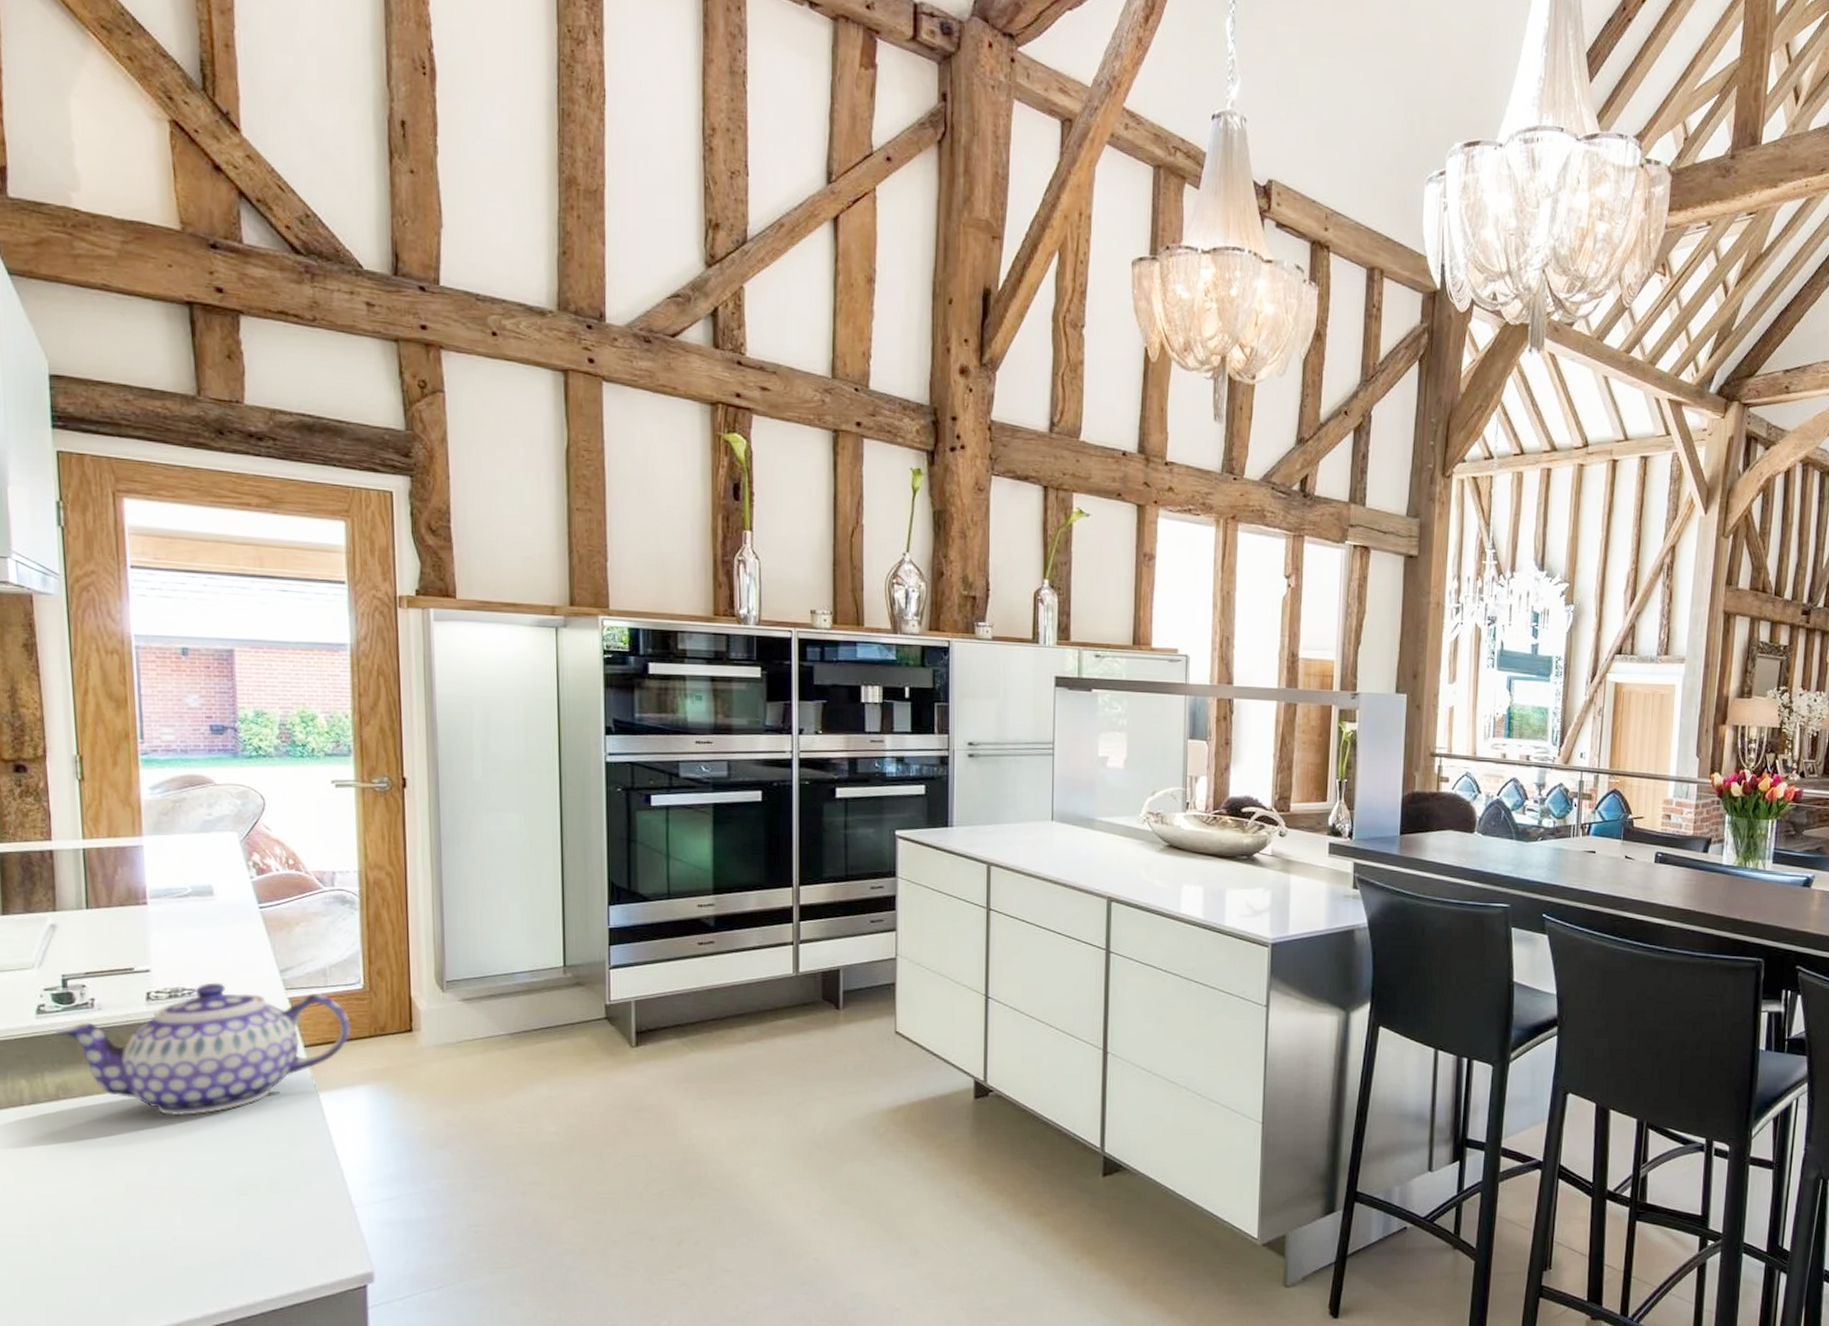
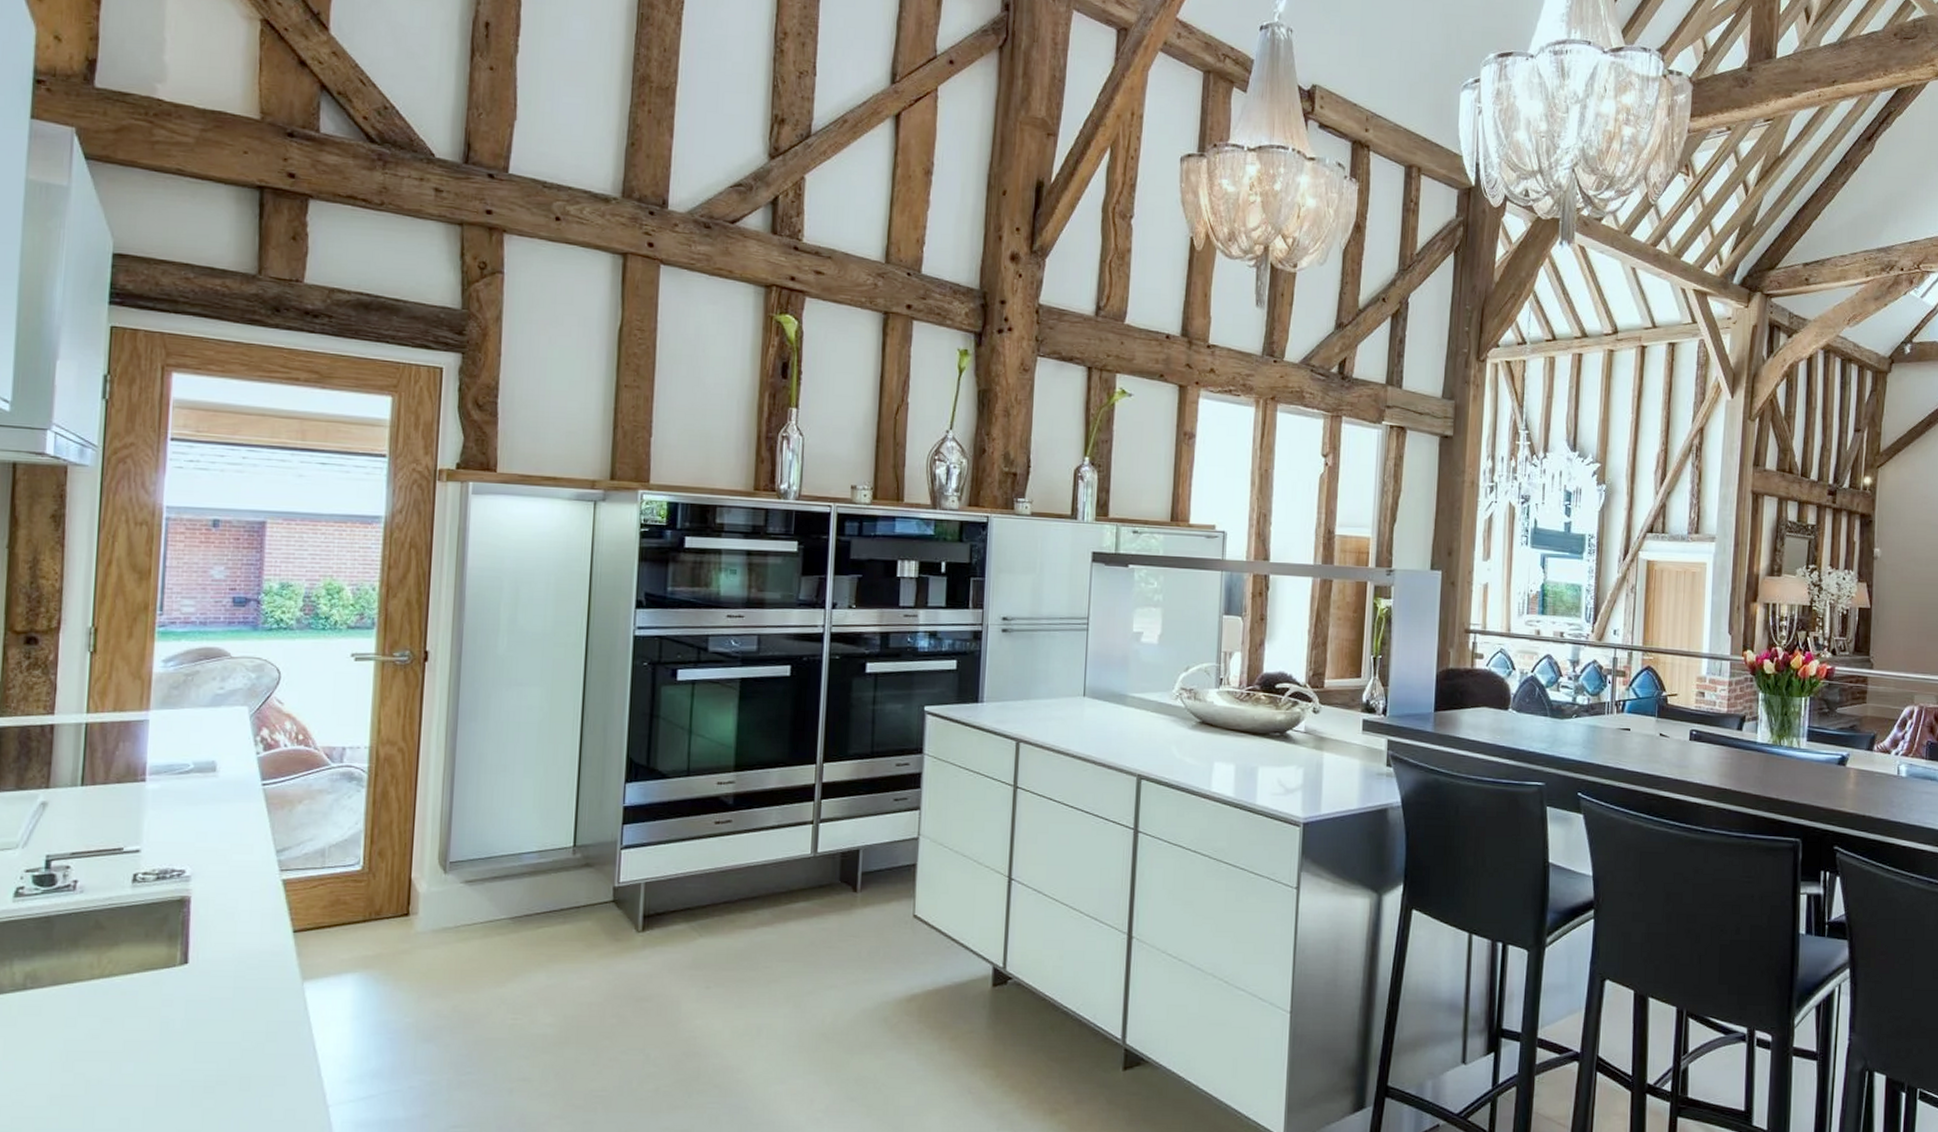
teapot: present [55,982,351,1116] -> none [31,863,345,1007]

